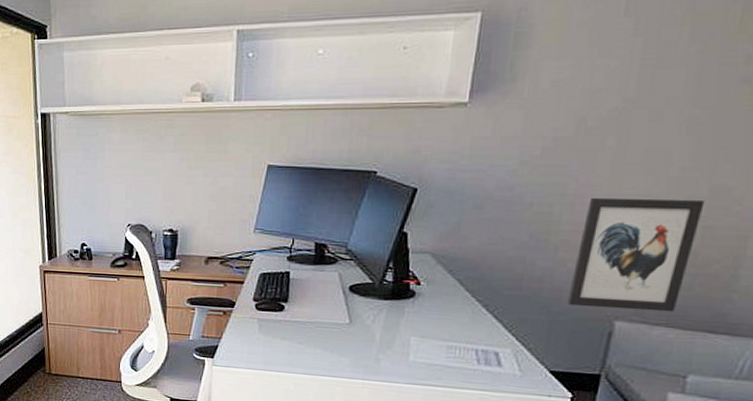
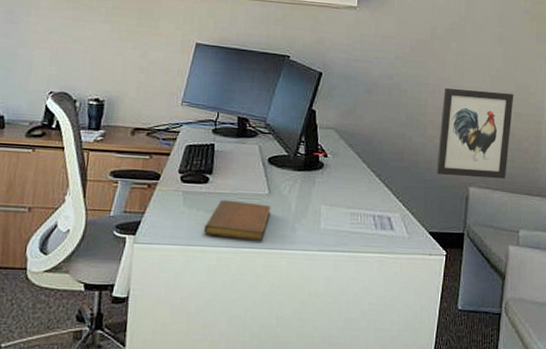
notebook: none [279,327,352,370] -> present [203,199,271,241]

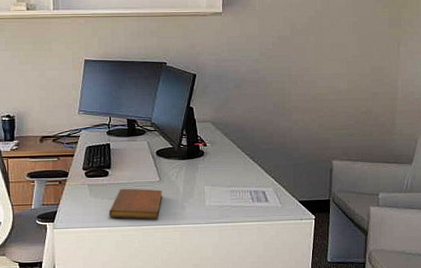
wall art: present [436,87,514,179] -> none [302,75,370,153]

